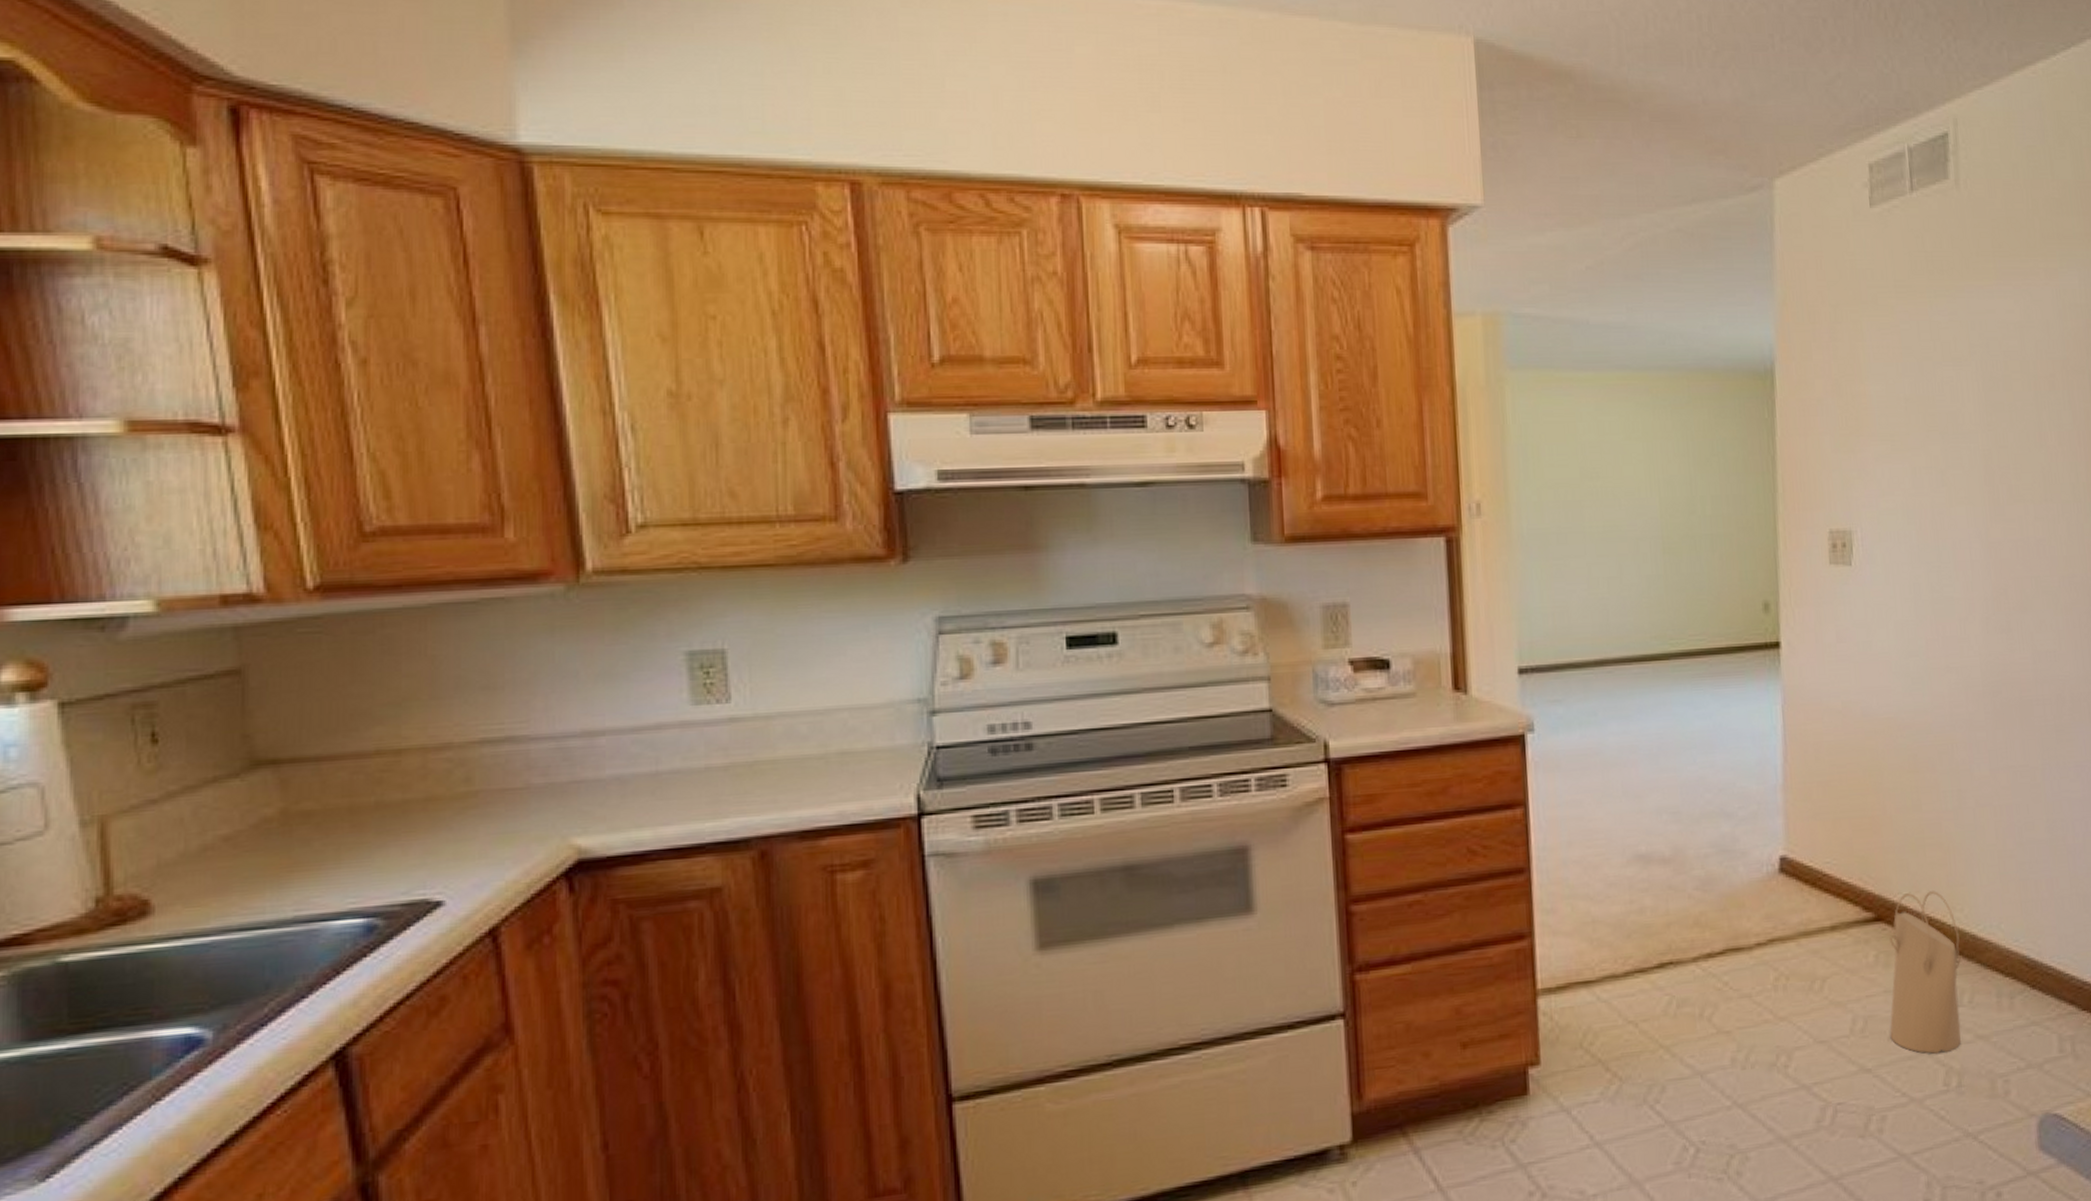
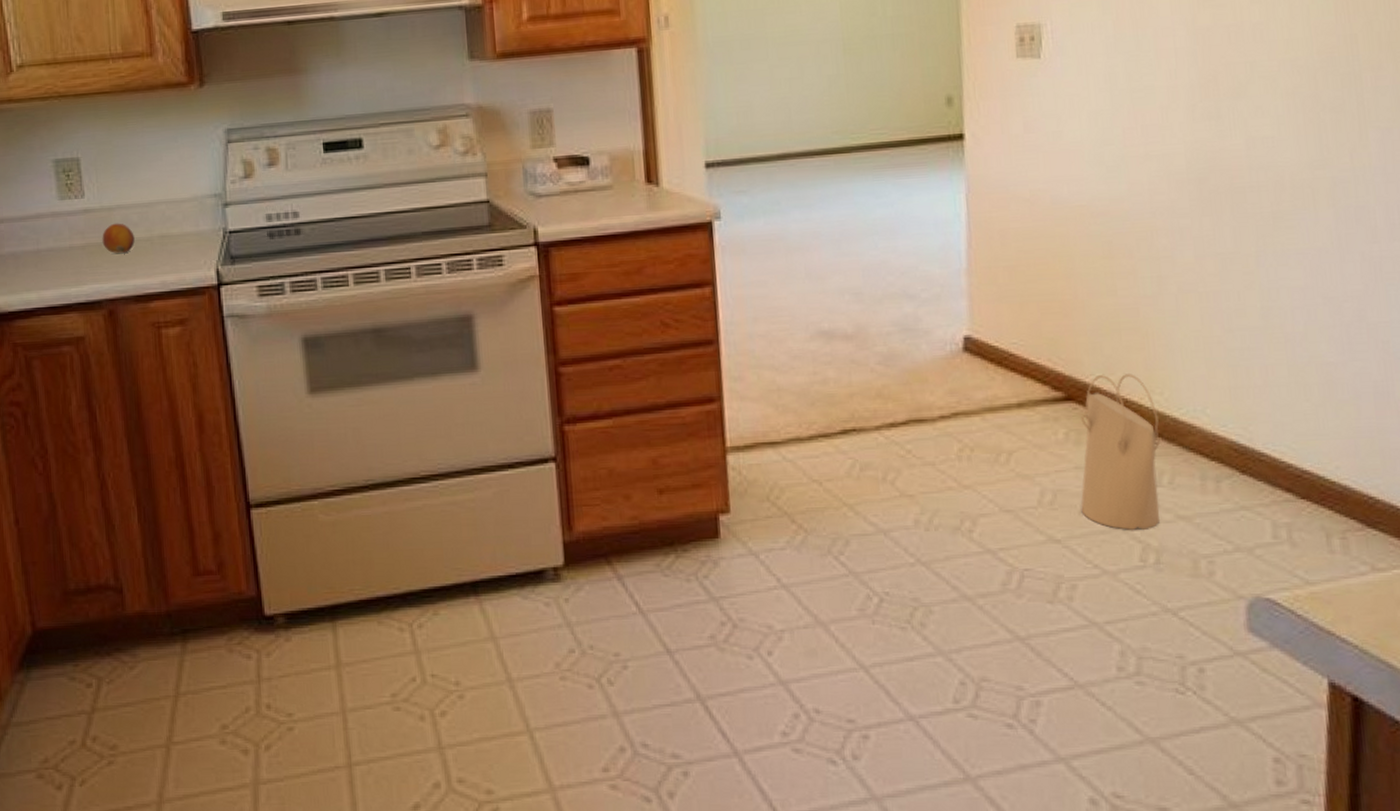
fruit: none [754,735,802,776] -> present [102,223,135,253]

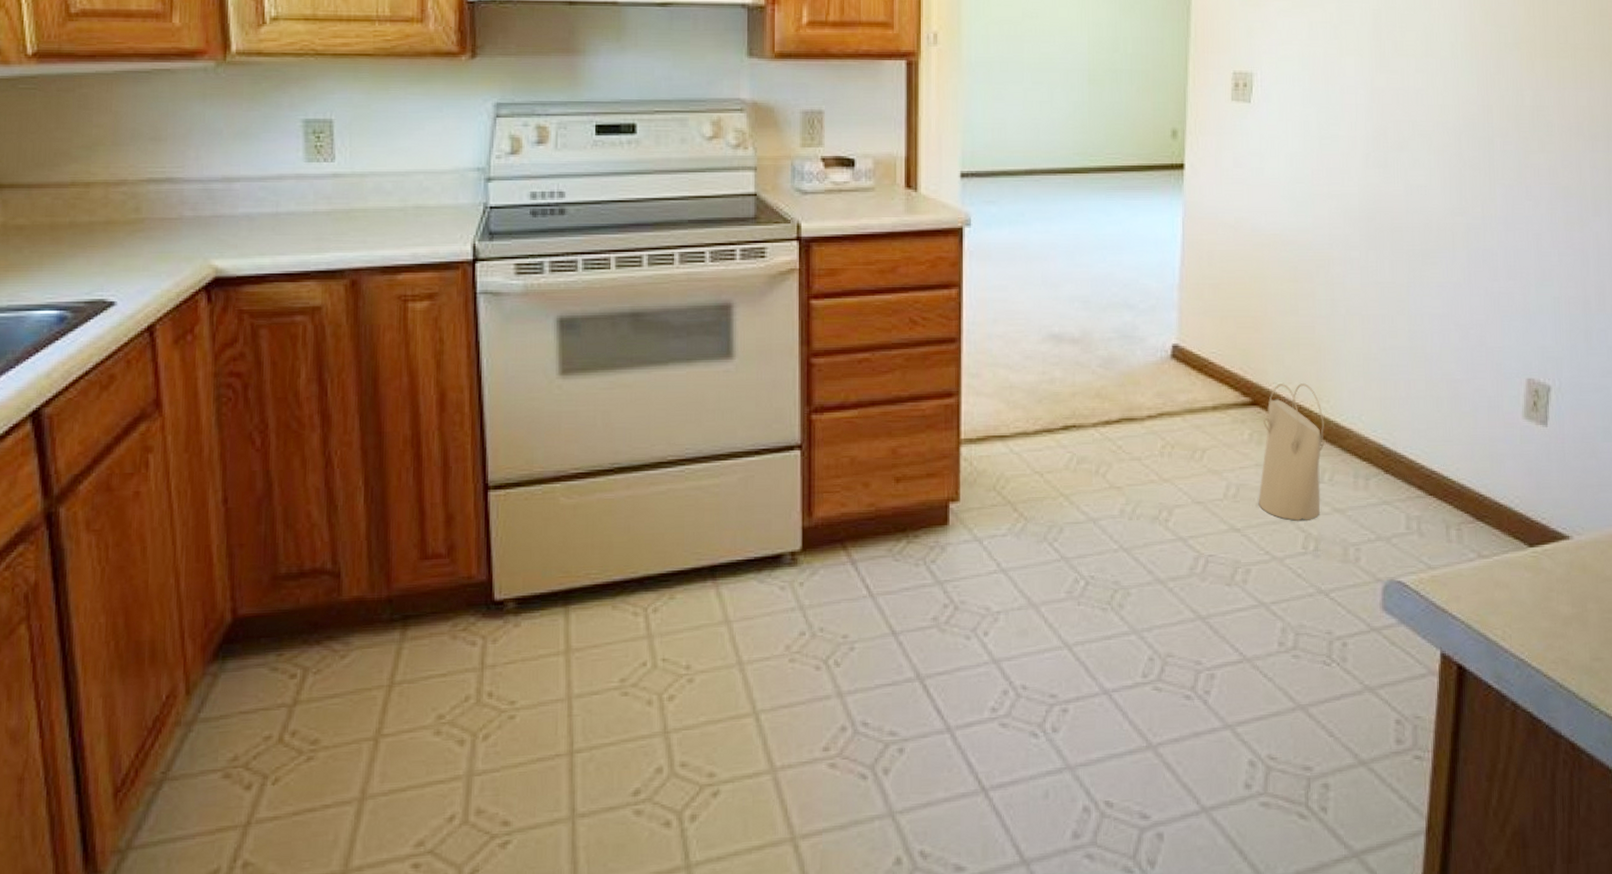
fruit: present [102,223,135,253] -> none [350,190,387,221]

